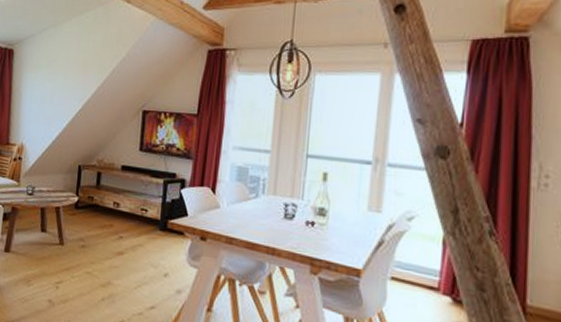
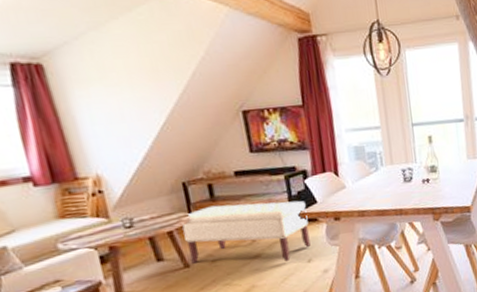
bench: none [66,192,176,269] -> present [182,200,311,264]

